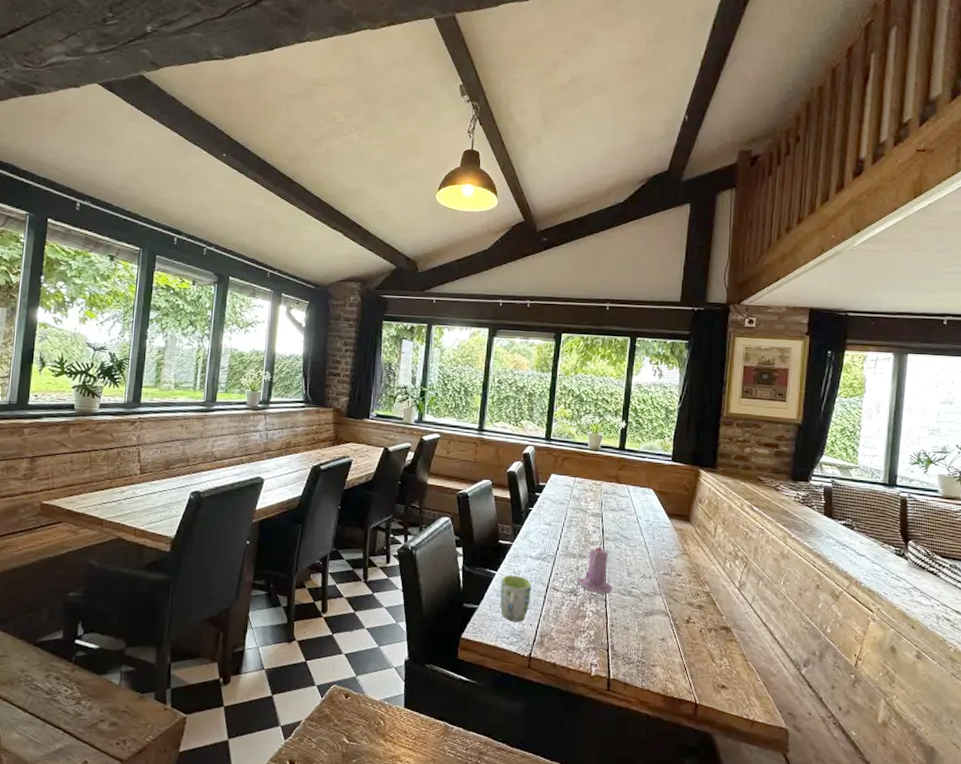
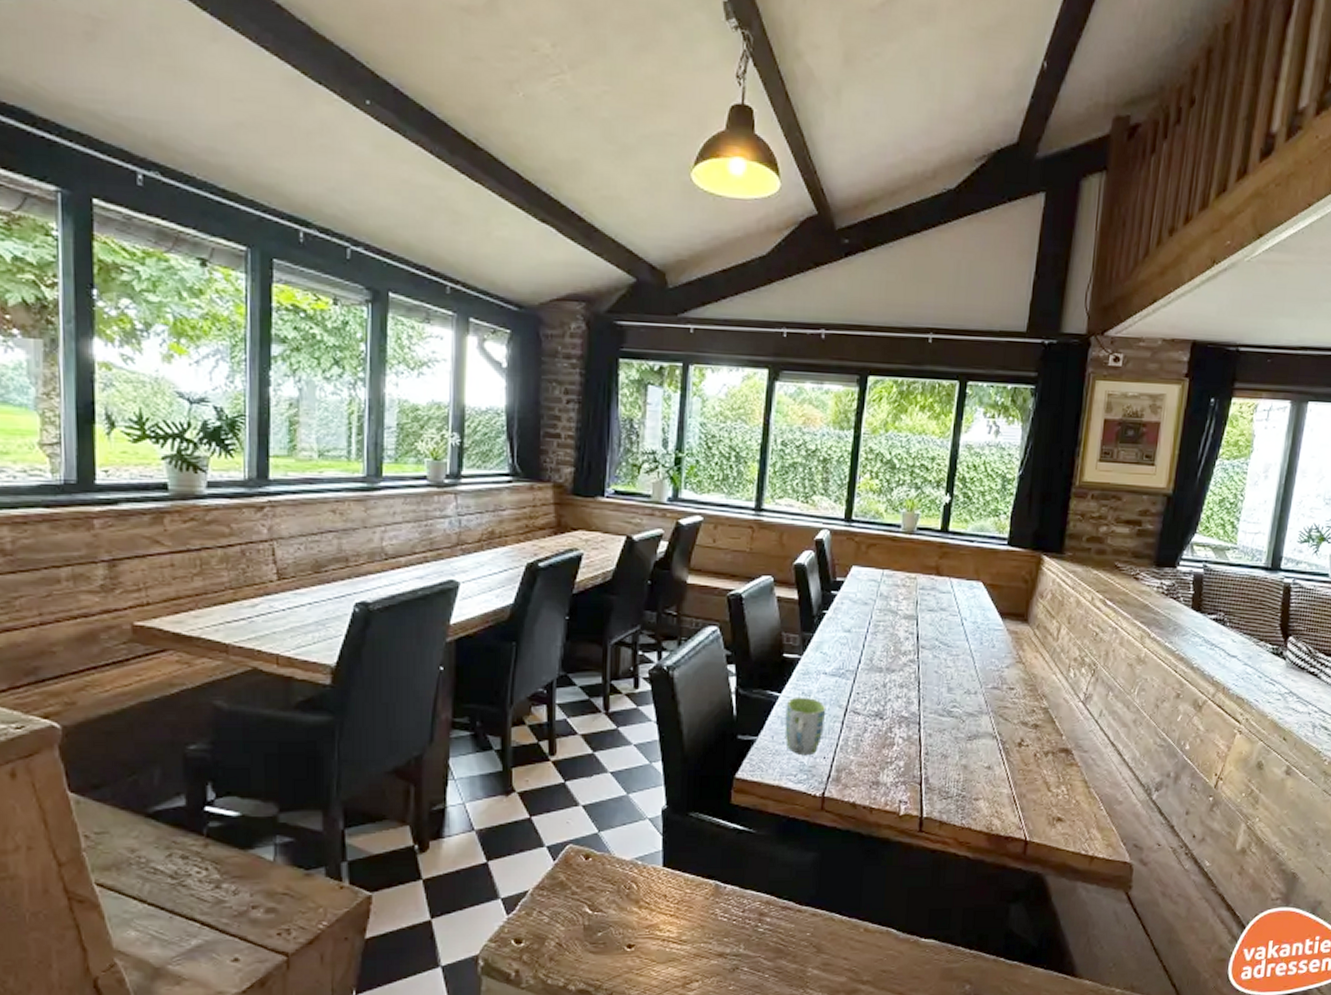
candle: present [577,543,613,594] -> none [883,653,929,716]

